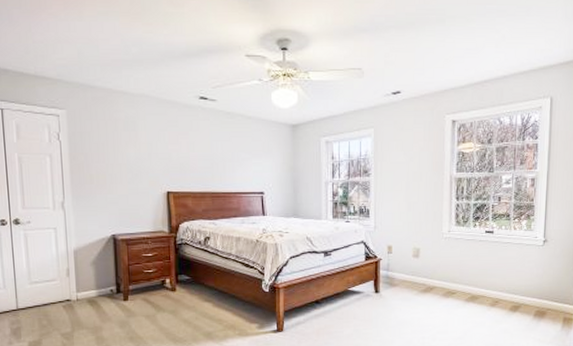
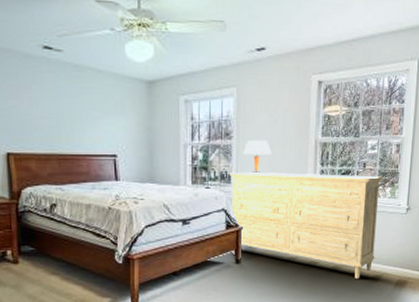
dresser: none [368,207,518,310] -> present [230,172,383,280]
table lamp: none [381,177,408,208] -> present [243,140,271,174]

